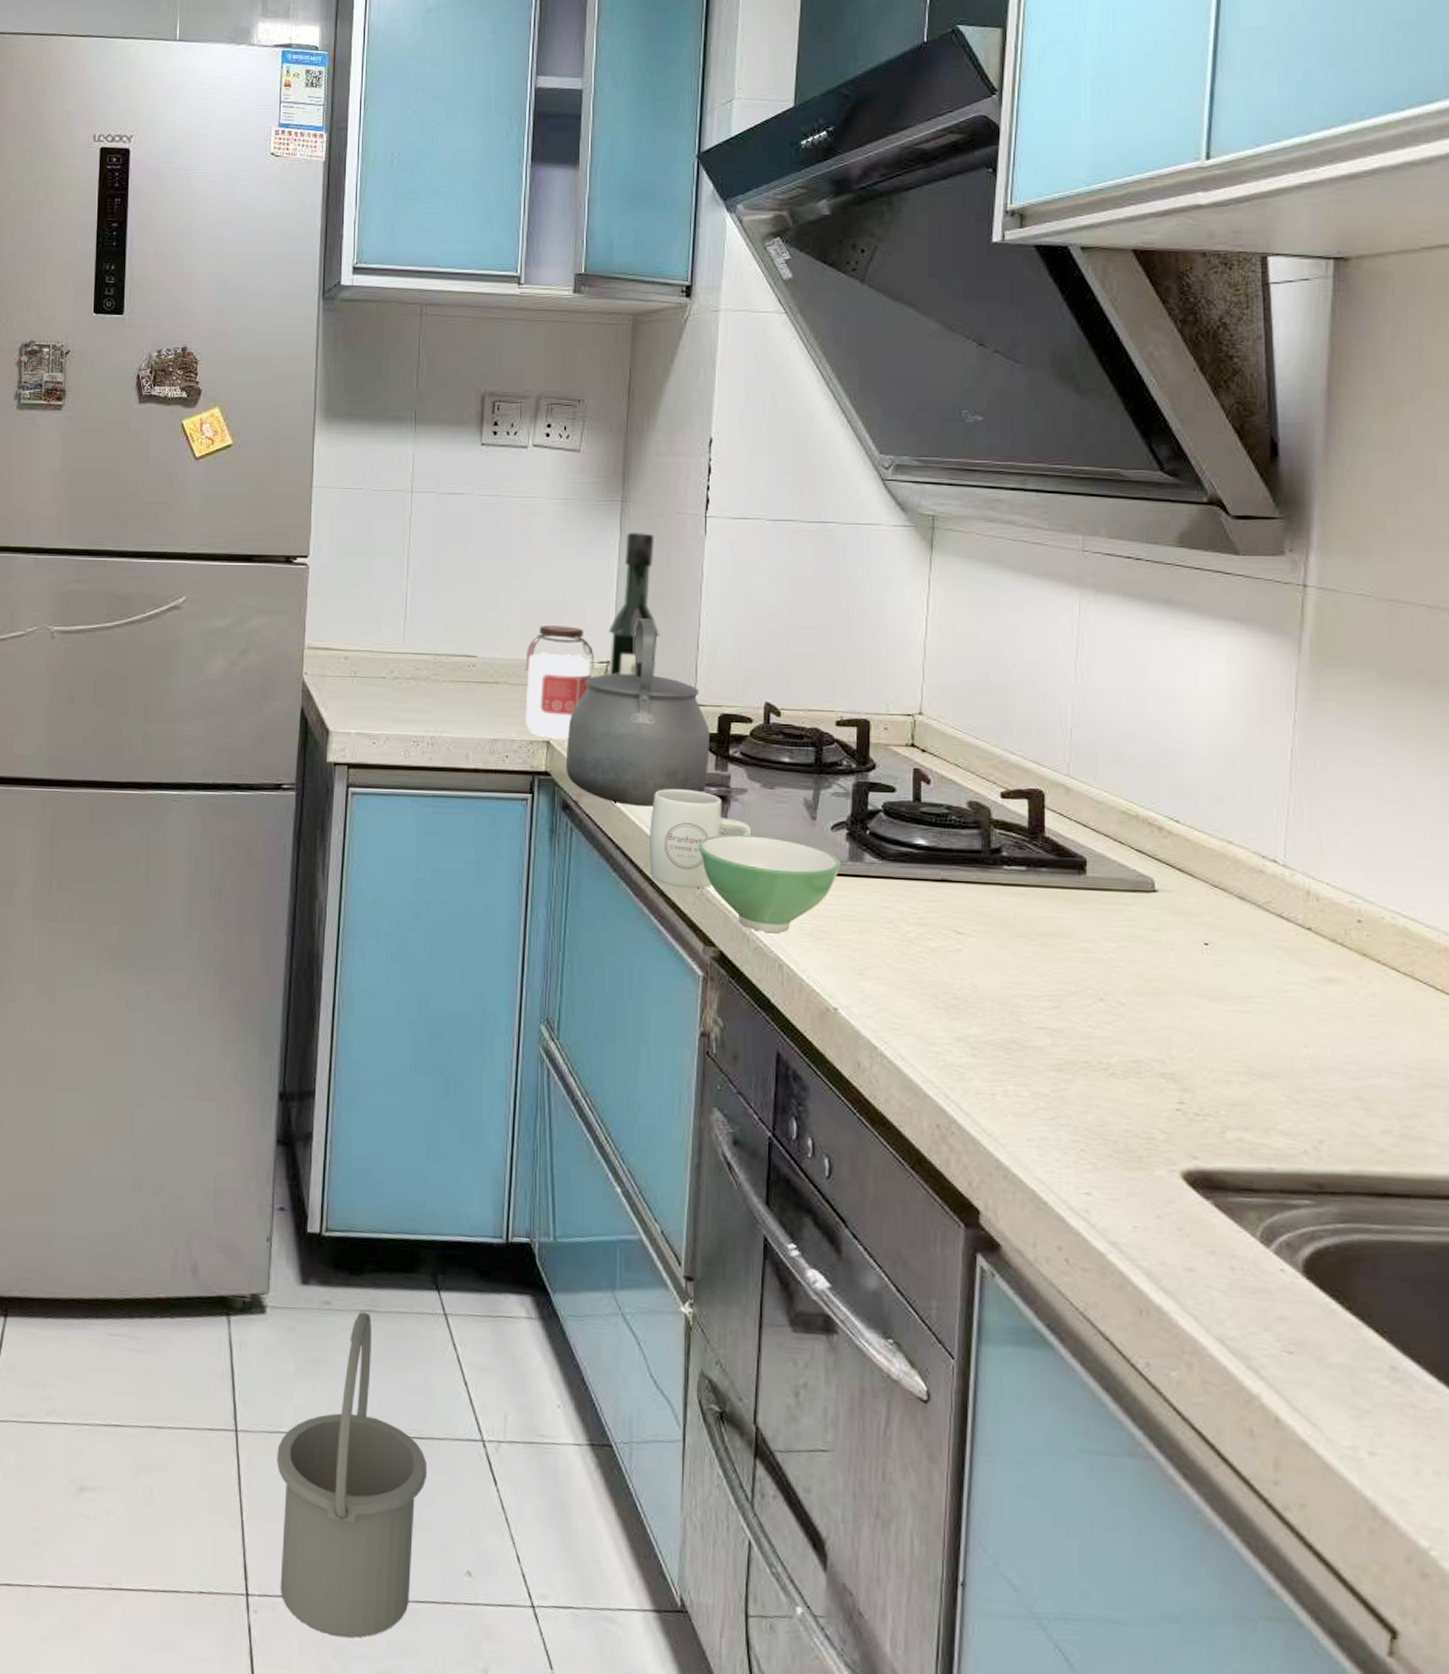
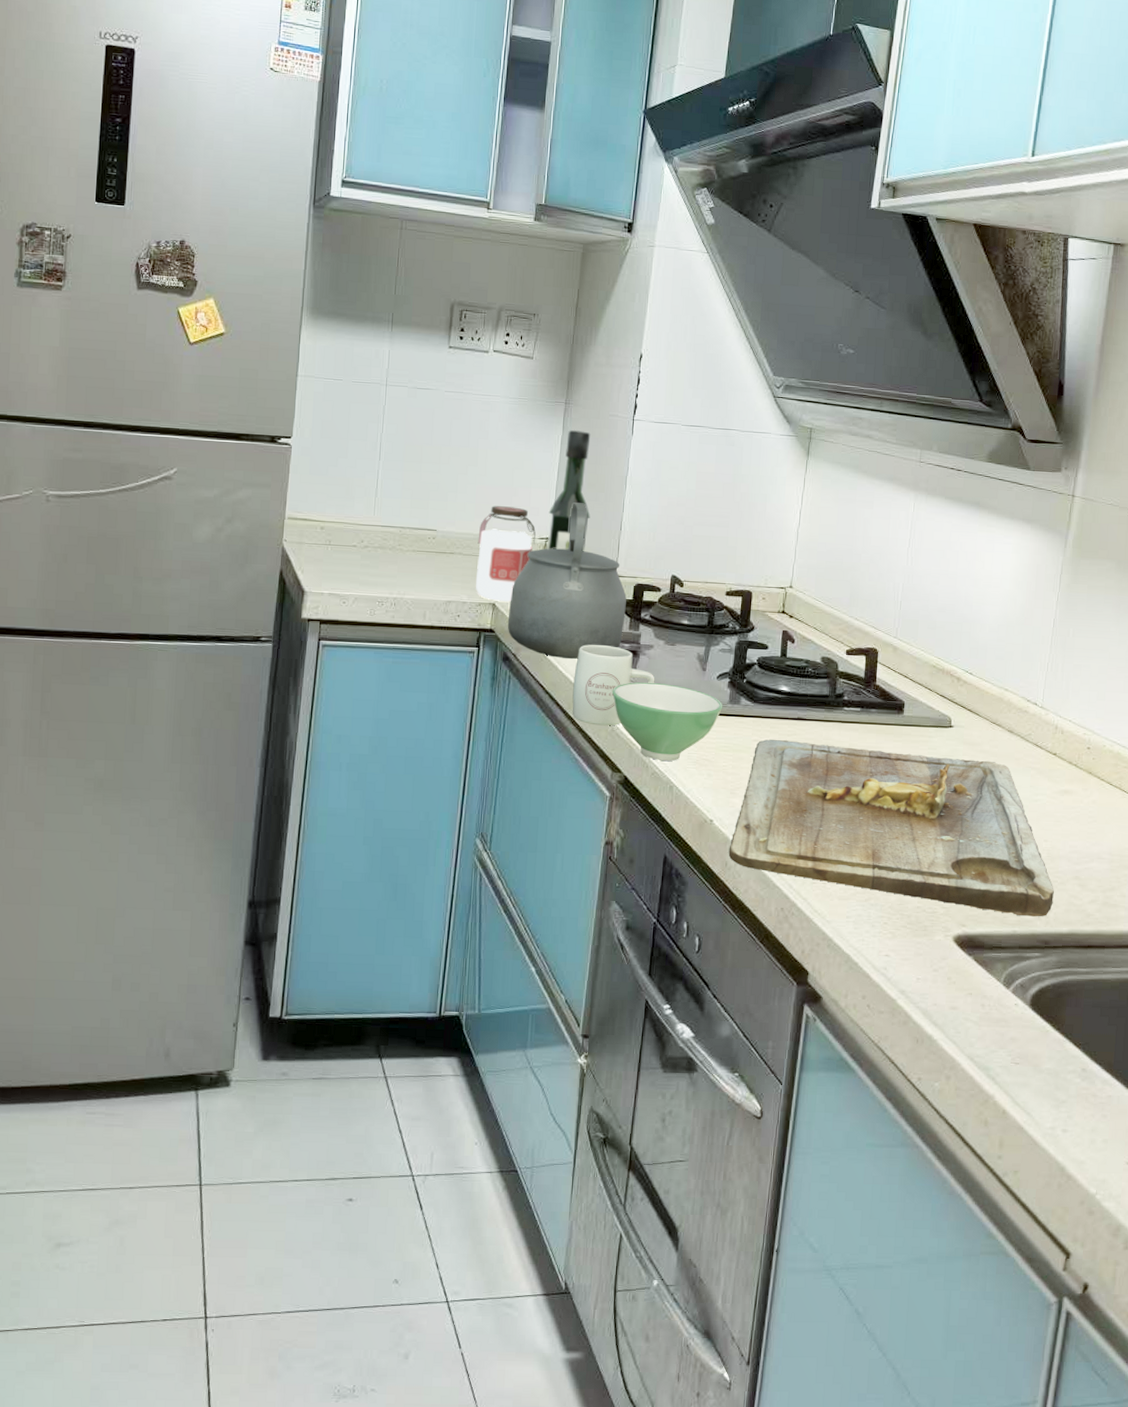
bucket: present [277,1311,428,1638] -> none [235,1079,365,1343]
cutting board: none [861,906,1325,1151] -> present [728,739,1054,917]

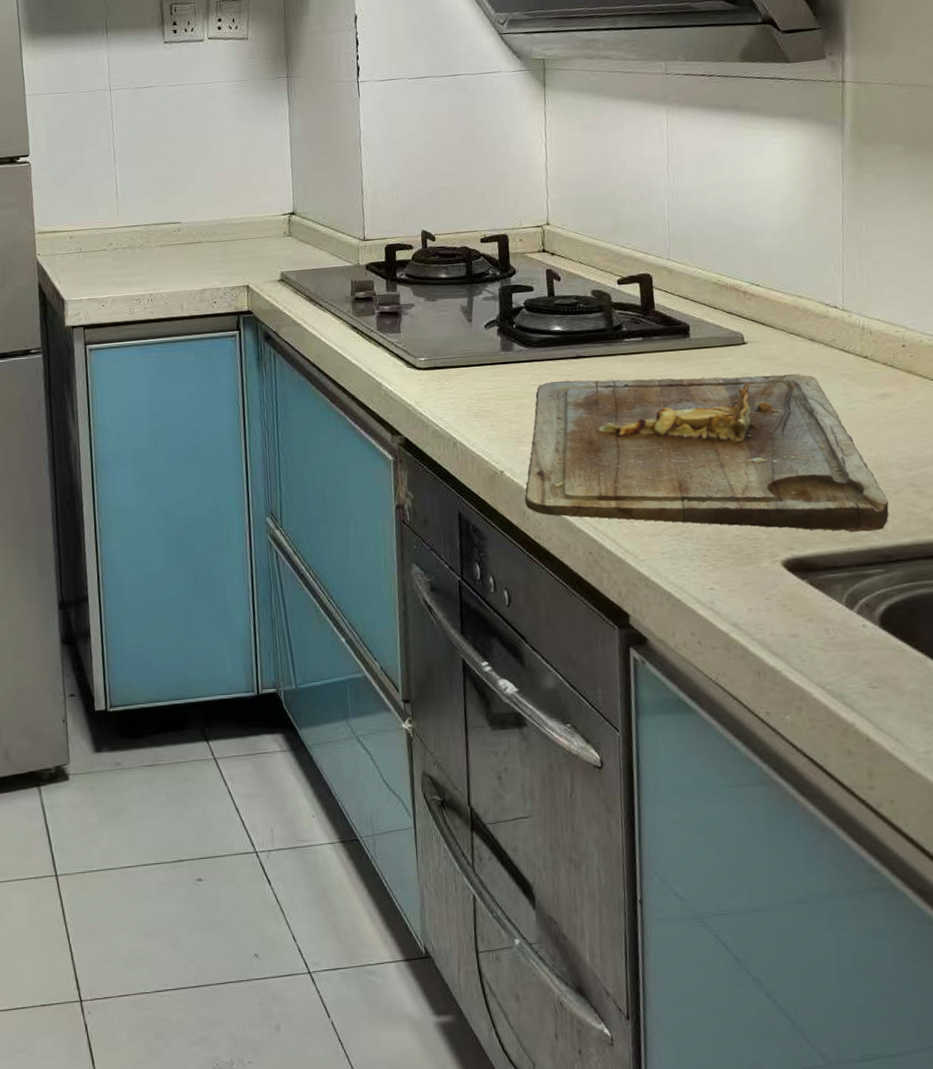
jar: present [476,506,536,602] -> none [221,187,279,283]
tea kettle: present [507,502,627,659] -> none [262,173,381,330]
bottle: present [546,430,591,552] -> none [287,101,330,224]
mug: present [572,644,655,726] -> none [338,310,422,392]
bowl: present [611,682,723,761] -> none [378,340,496,418]

